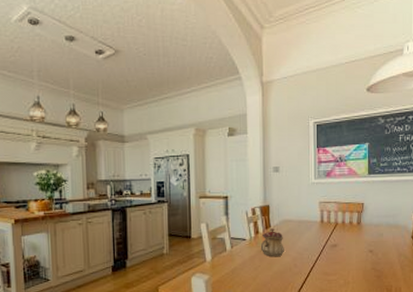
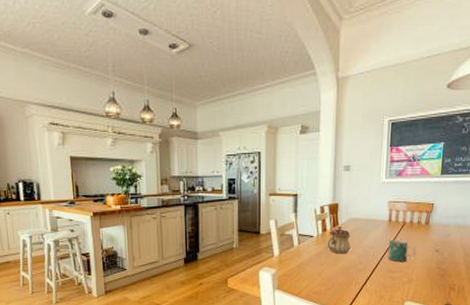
mug: none [322,240,351,264] -> present [388,239,416,262]

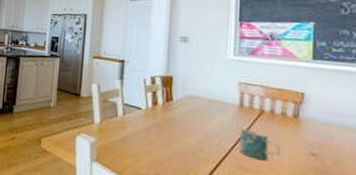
teapot: present [327,226,351,253] -> none [158,102,188,135]

